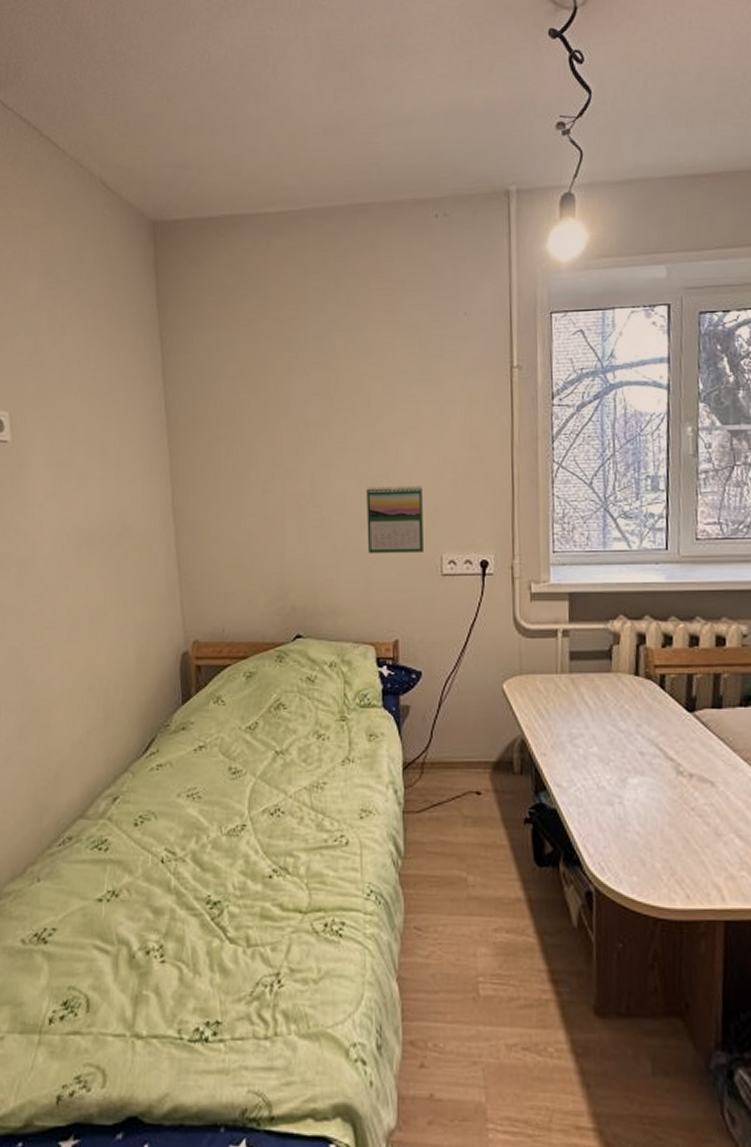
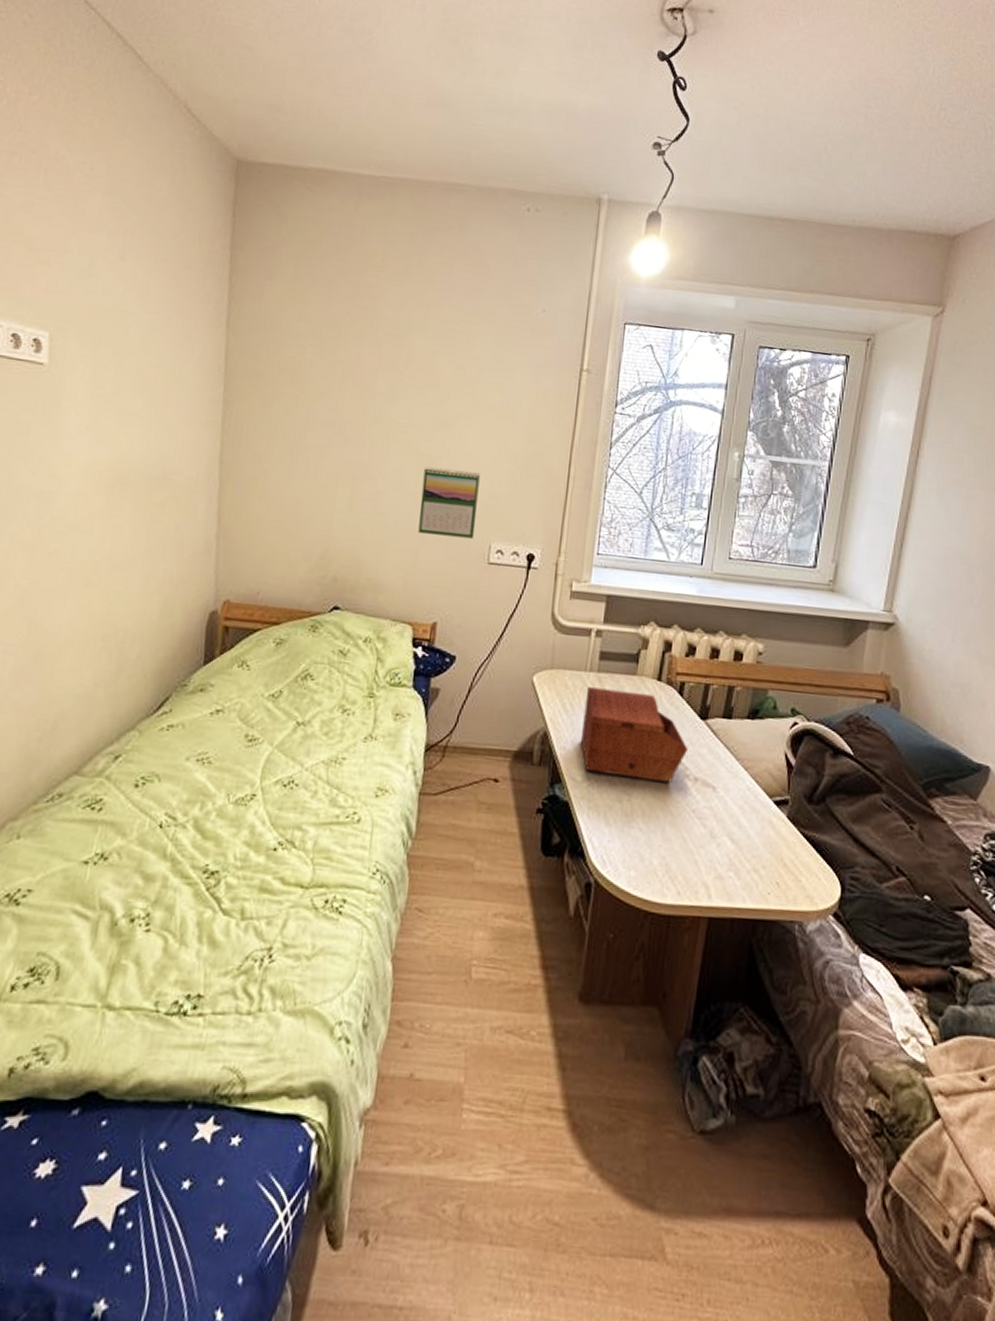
sewing box: none [560,689,679,782] -> present [580,687,689,784]

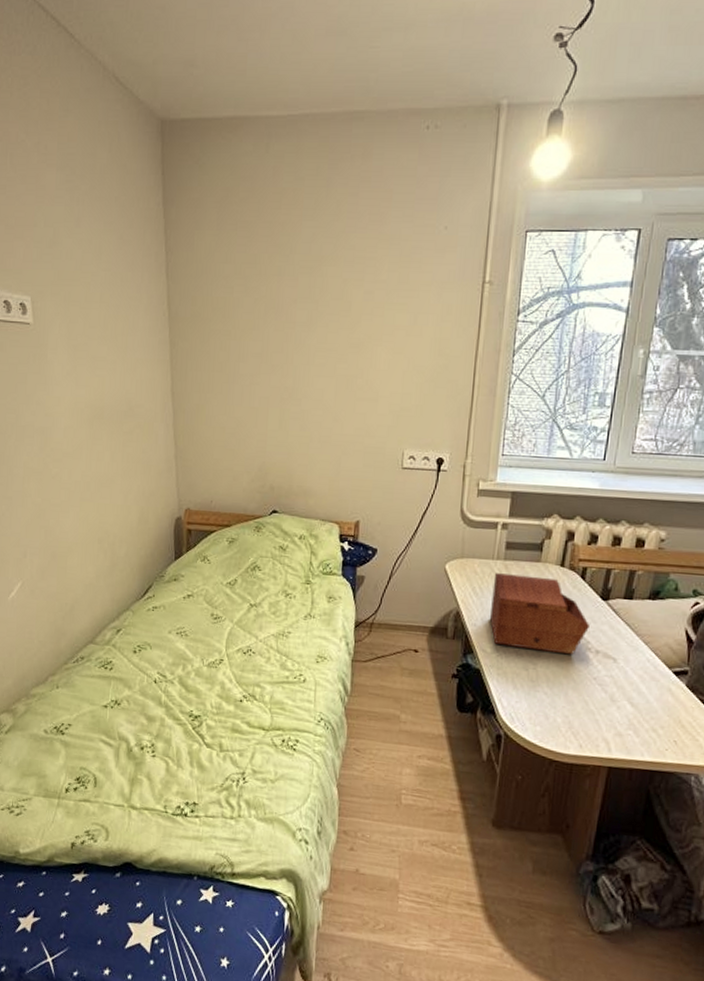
calendar: present [418,466,480,539] -> none [339,385,392,447]

